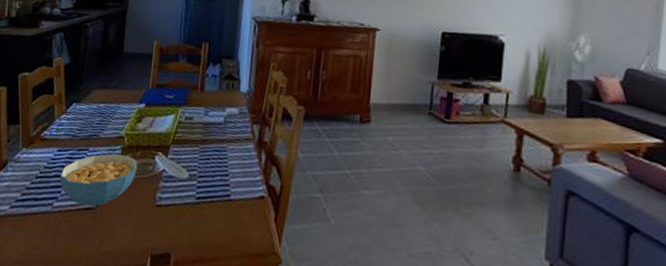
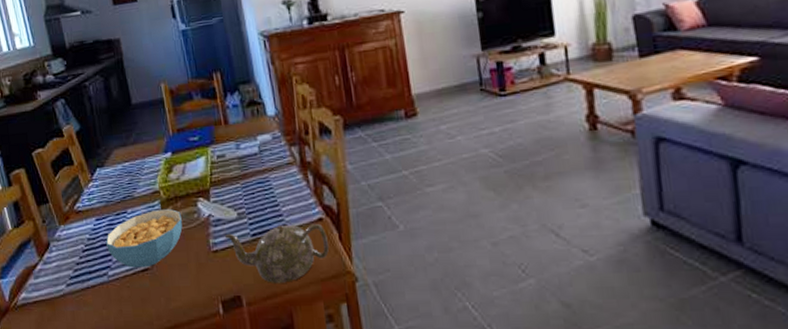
teapot: none [171,191,265,251] -> present [224,224,329,283]

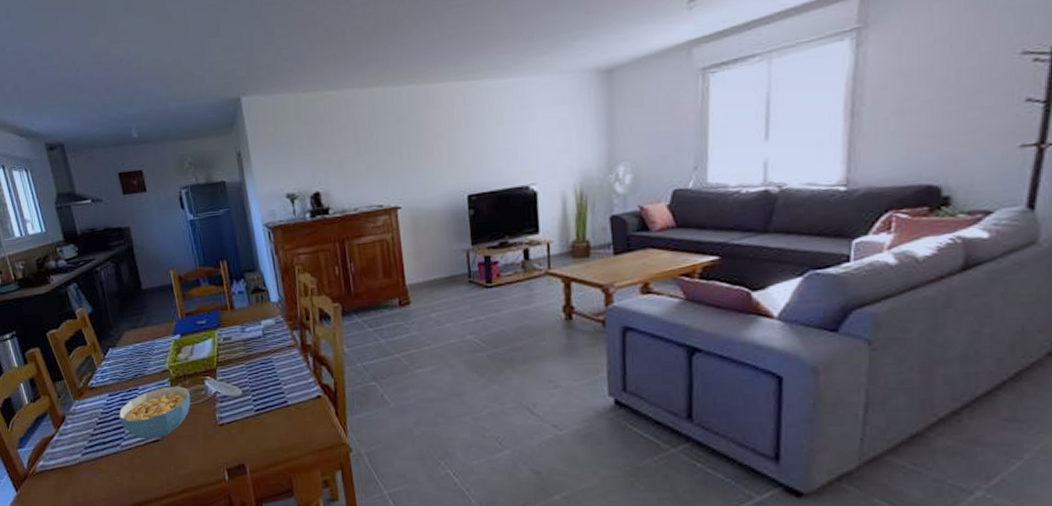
teapot: present [224,224,329,283] -> none [230,401,326,453]

